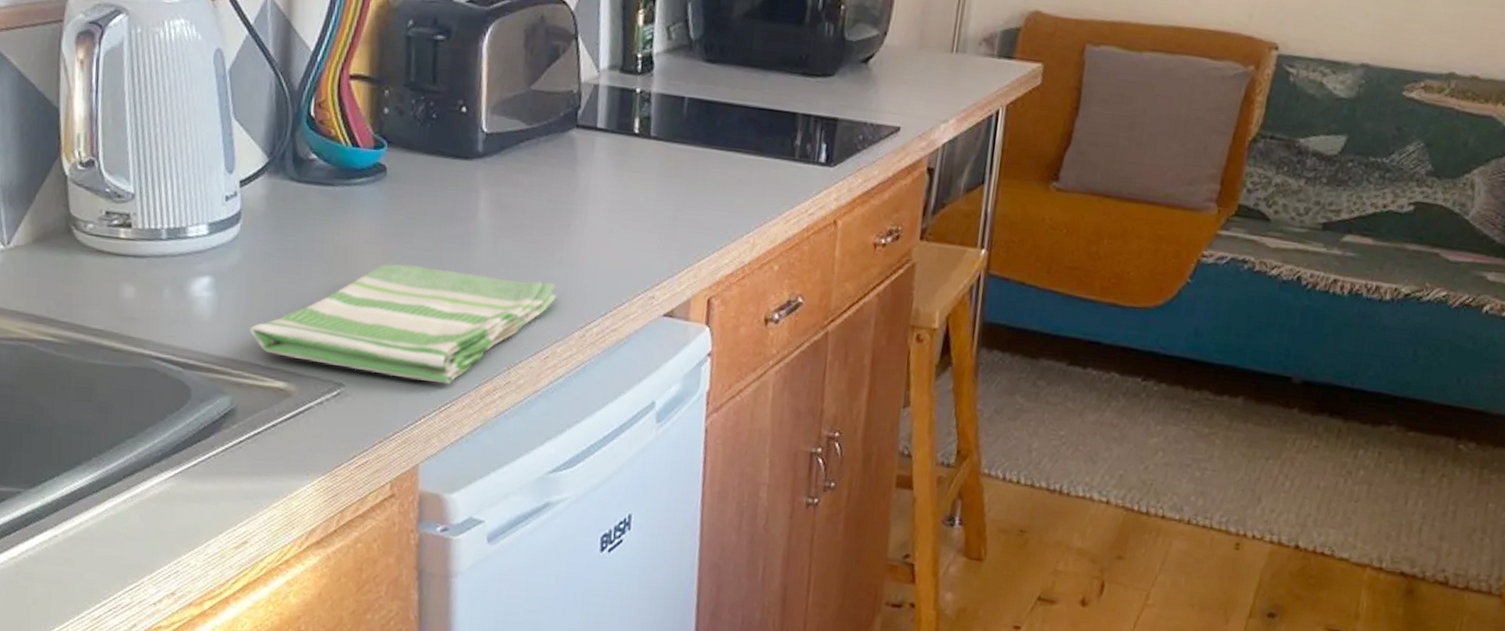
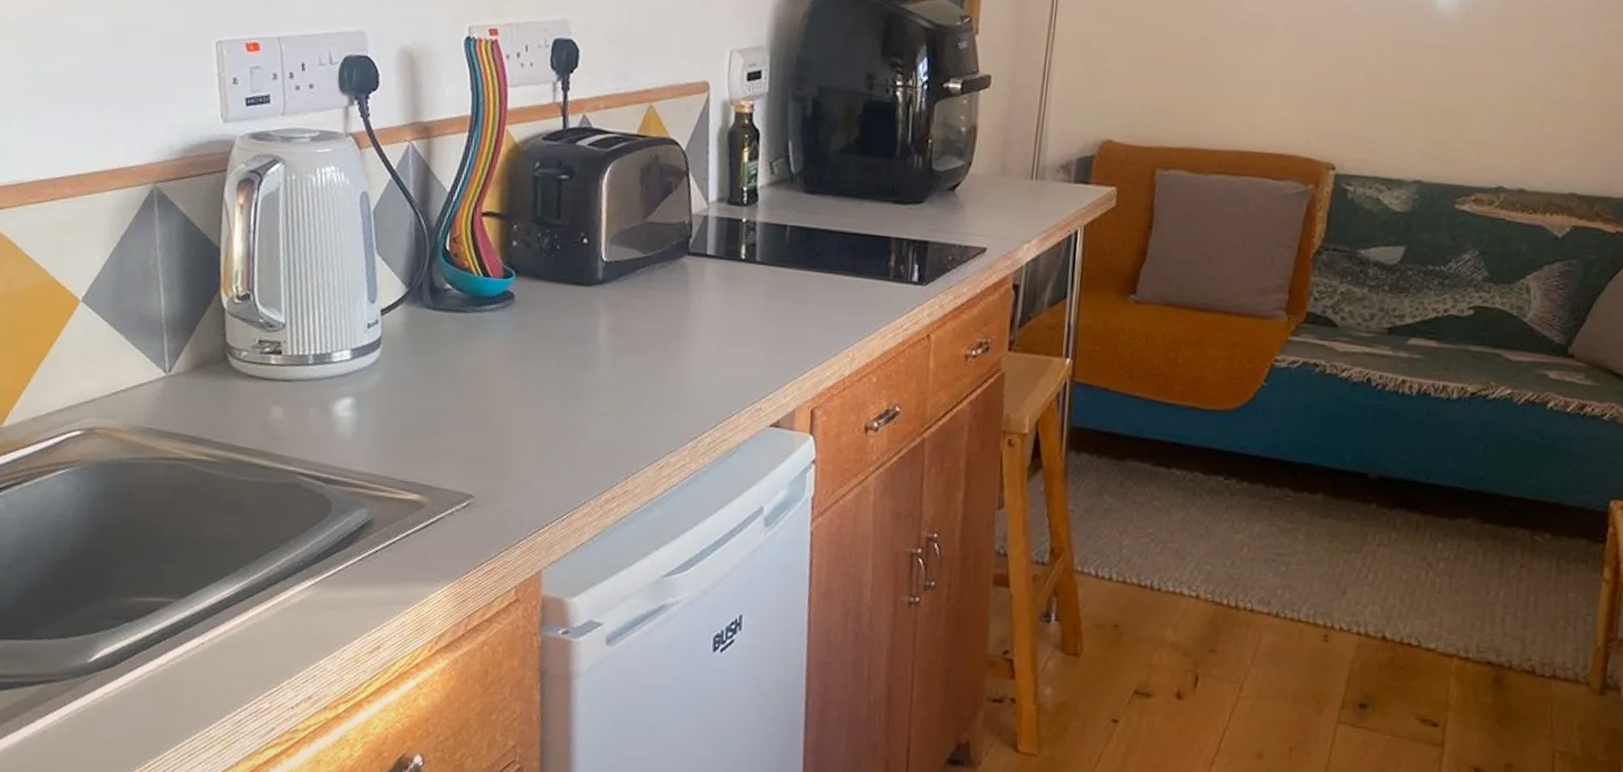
dish towel: present [250,263,558,385] -> none [387,382,671,494]

